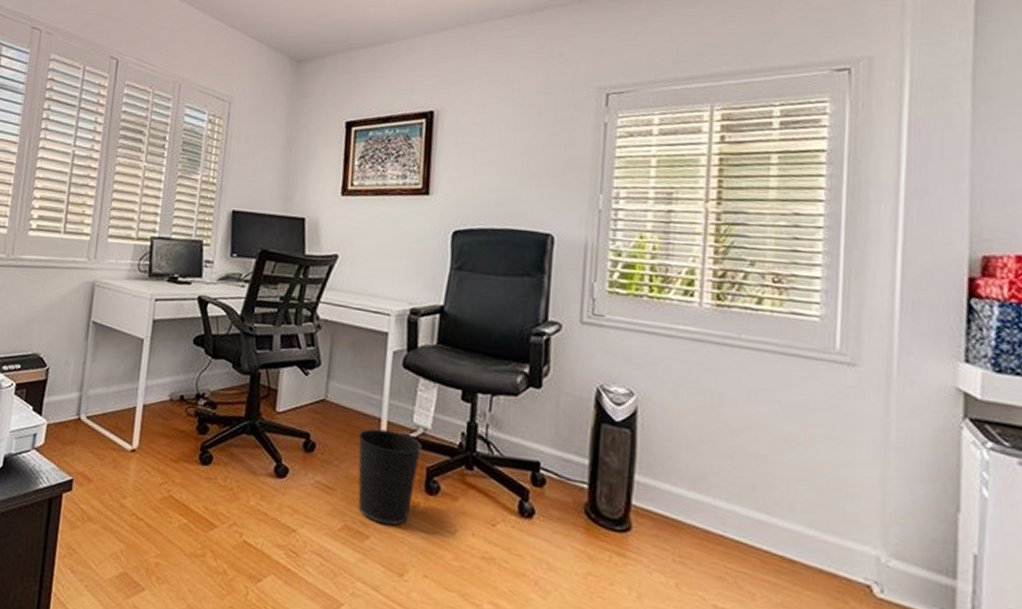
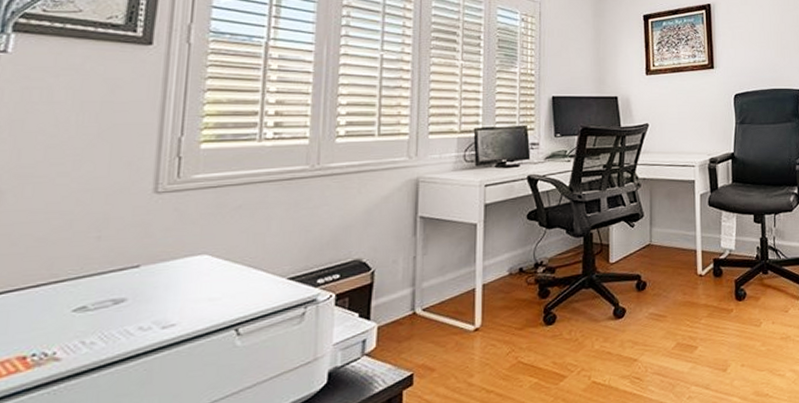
wastebasket: present [358,428,423,526] -> none [680,257,730,334]

